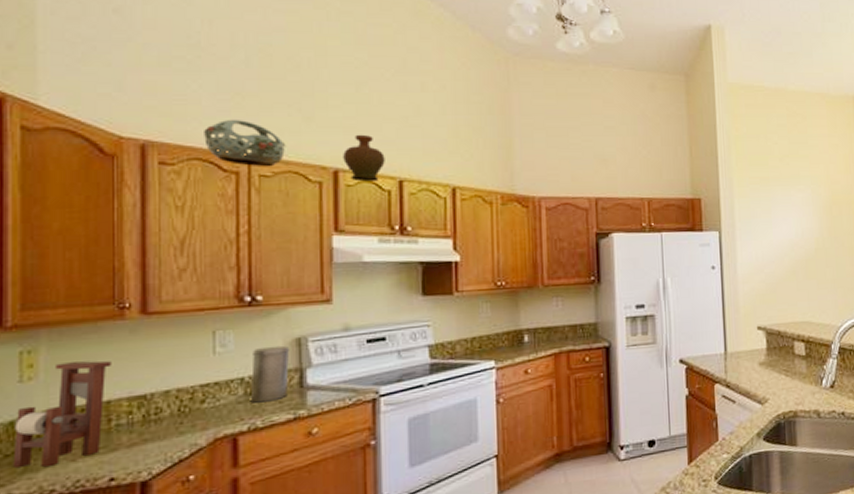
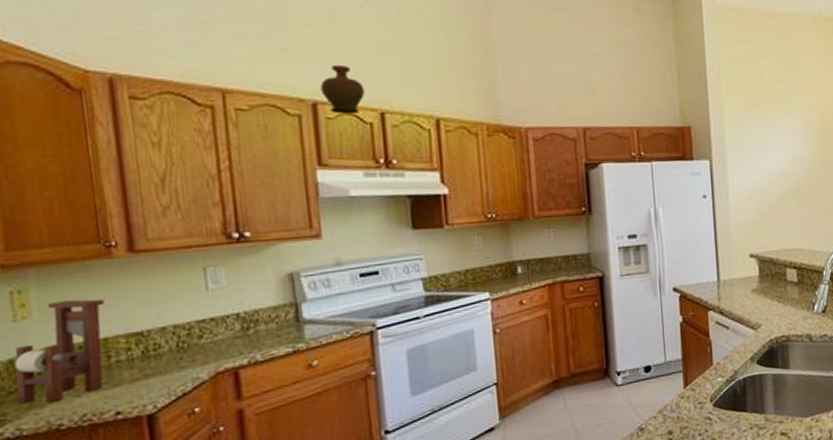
decorative basket: present [204,119,286,167] -> none [173,50,261,101]
canister: present [250,345,290,403] -> none [246,281,285,338]

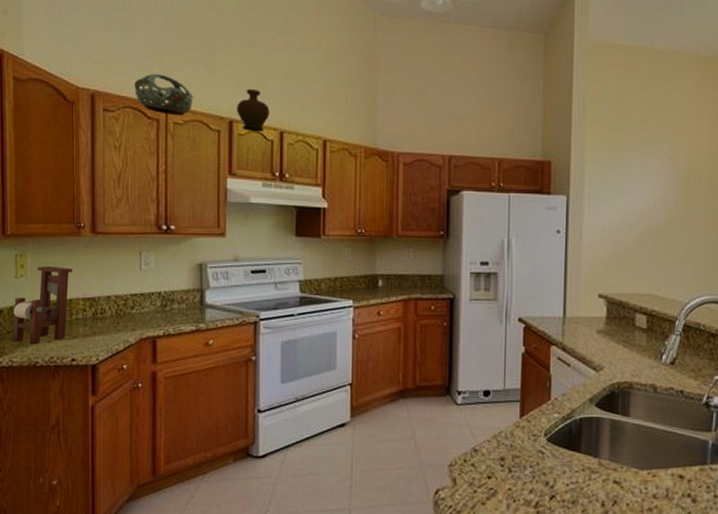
decorative basket: none [173,50,261,101] -> present [135,73,194,116]

